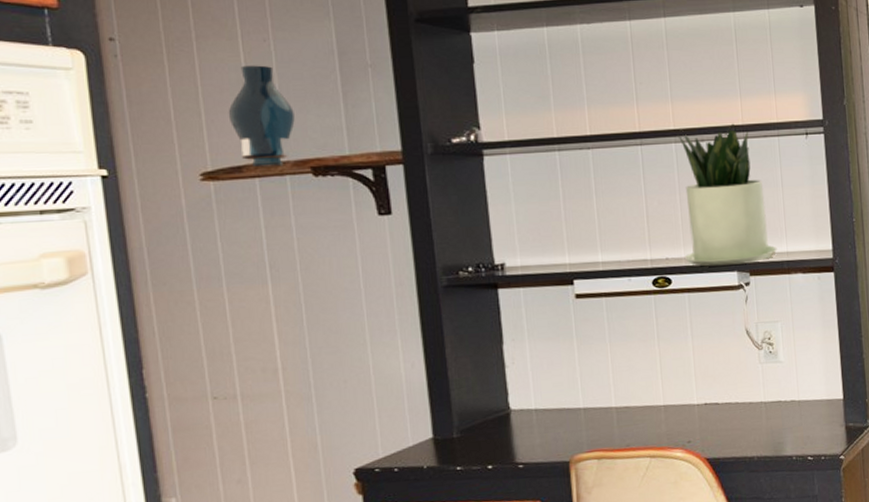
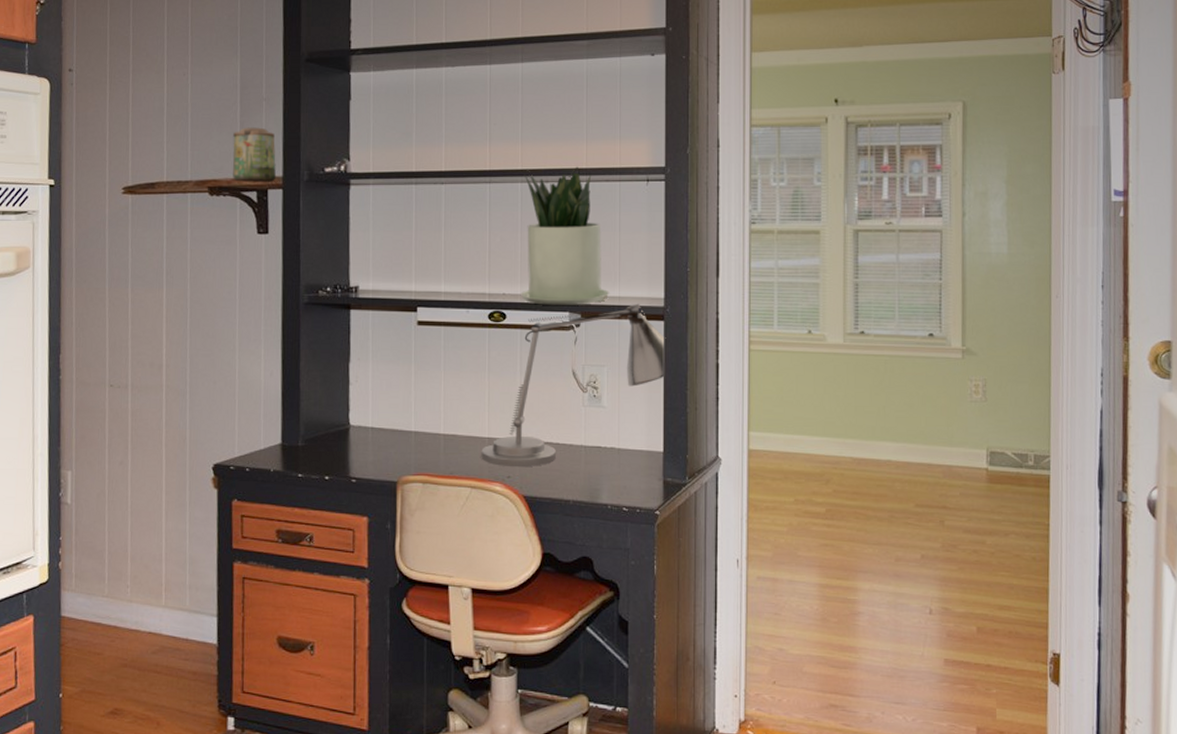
vase: present [228,65,295,168] -> none [149,96,200,185]
canister: none [335,97,395,160] -> present [233,127,277,183]
desk lamp: none [657,257,839,432] -> present [481,303,665,468]

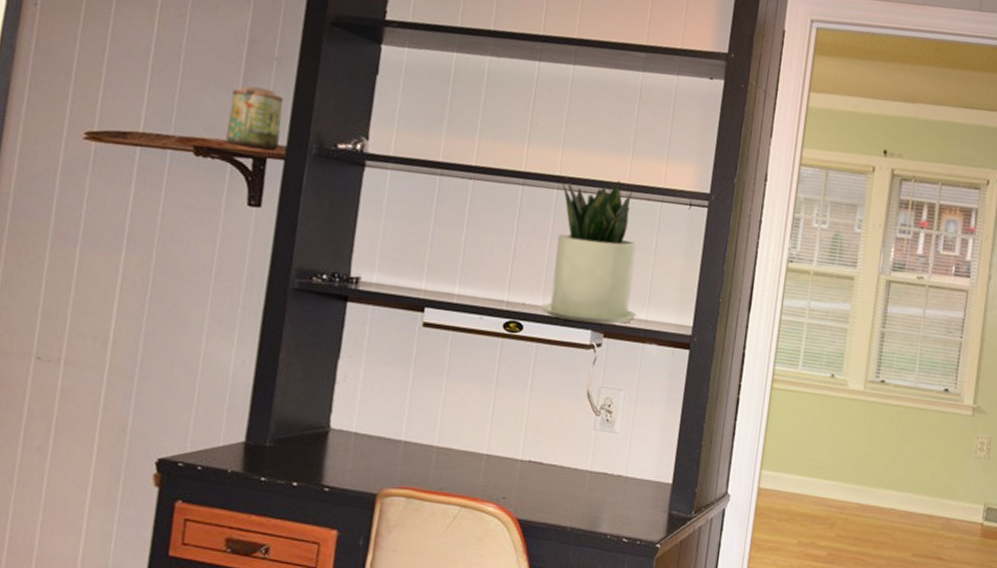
desk lamp: present [481,303,665,468] -> none [476,329,687,489]

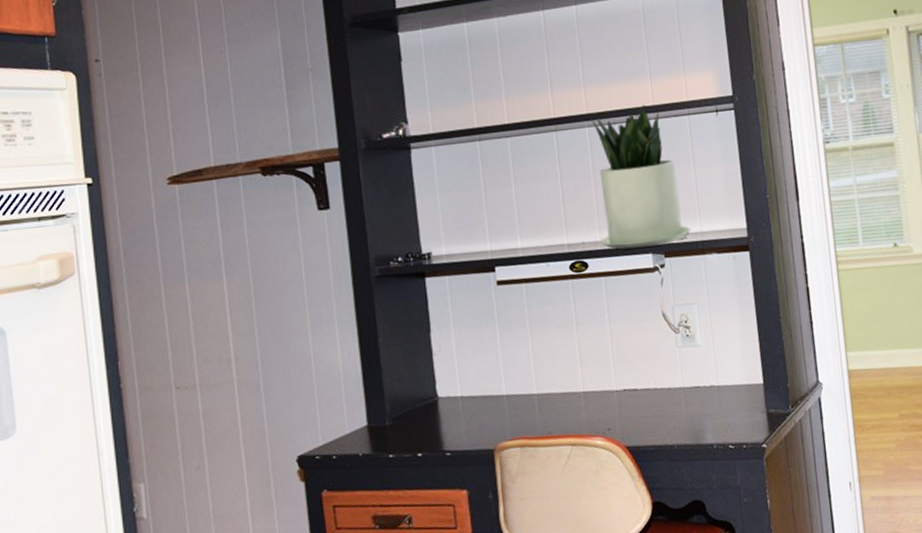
canister: present [226,86,283,152] -> none [281,99,332,159]

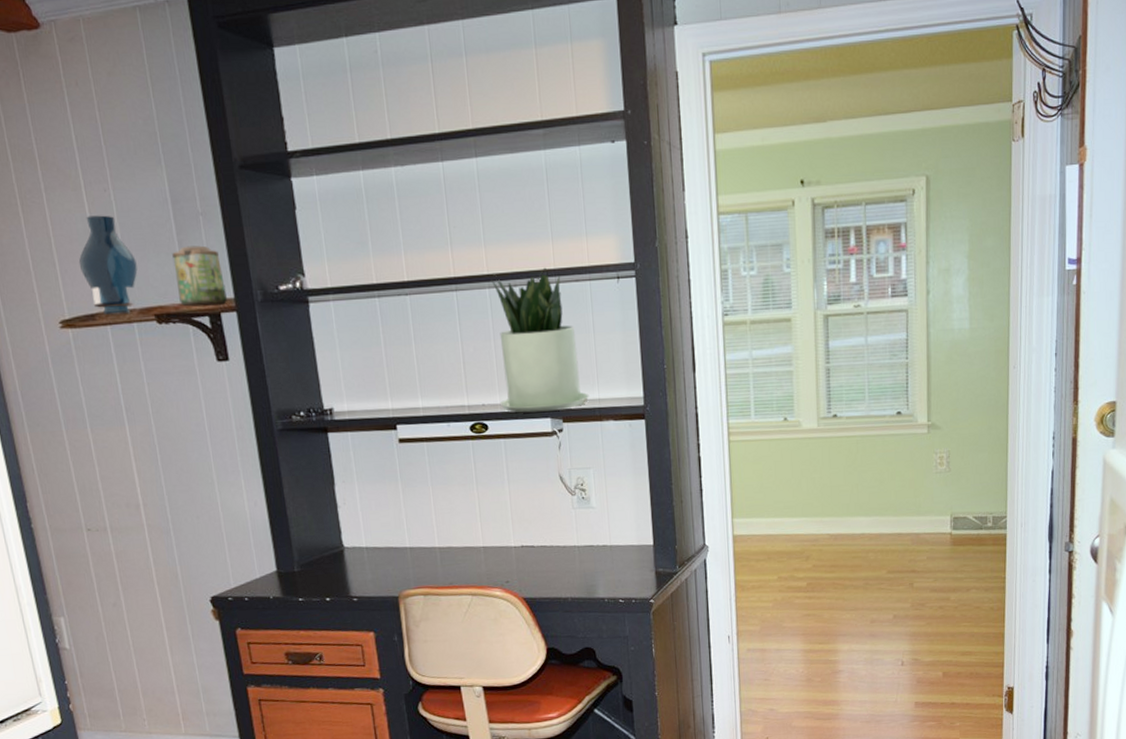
vase: none [191,75,247,170] -> present [78,215,138,316]
canister: none [281,99,332,159] -> present [172,245,228,307]

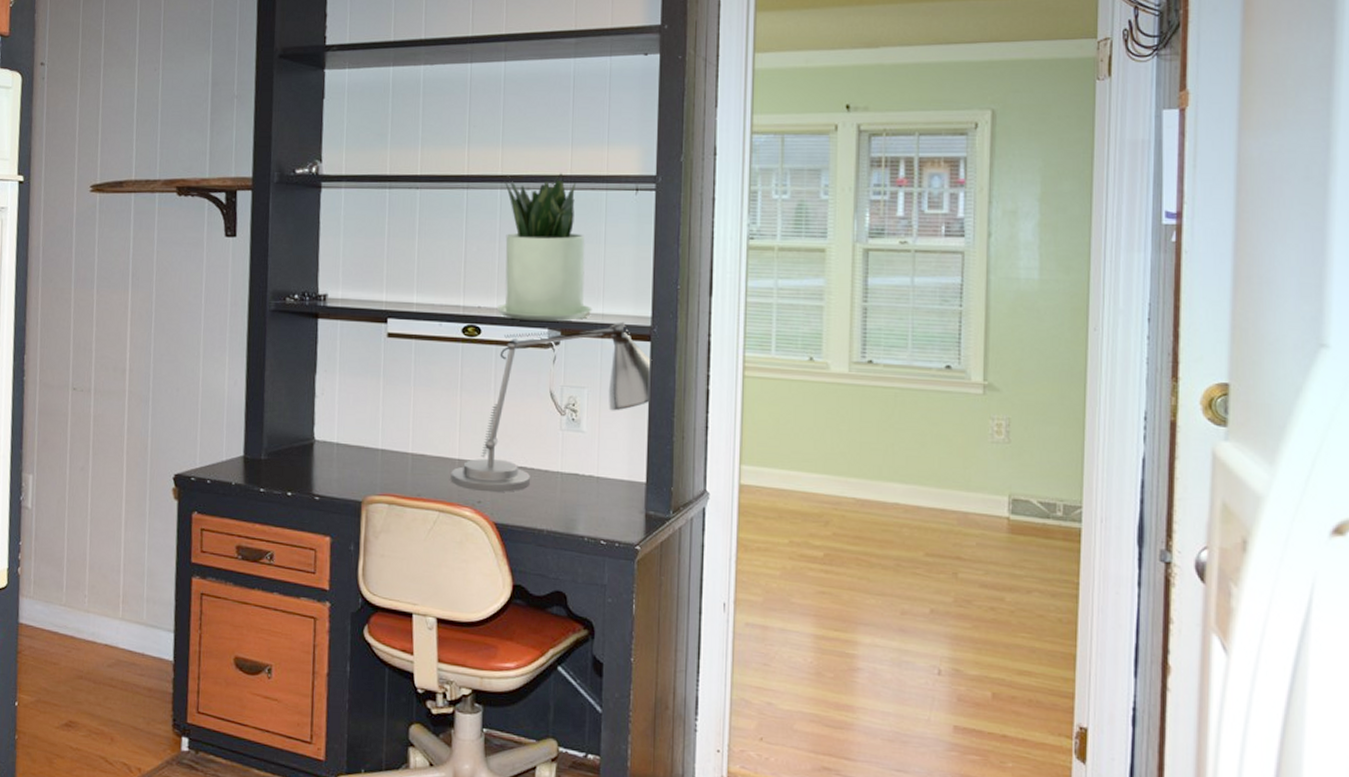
vase: present [78,215,138,316] -> none [118,91,170,184]
canister: present [172,245,228,307] -> none [201,125,246,184]
desk lamp: none [477,404,650,573] -> present [450,321,650,493]

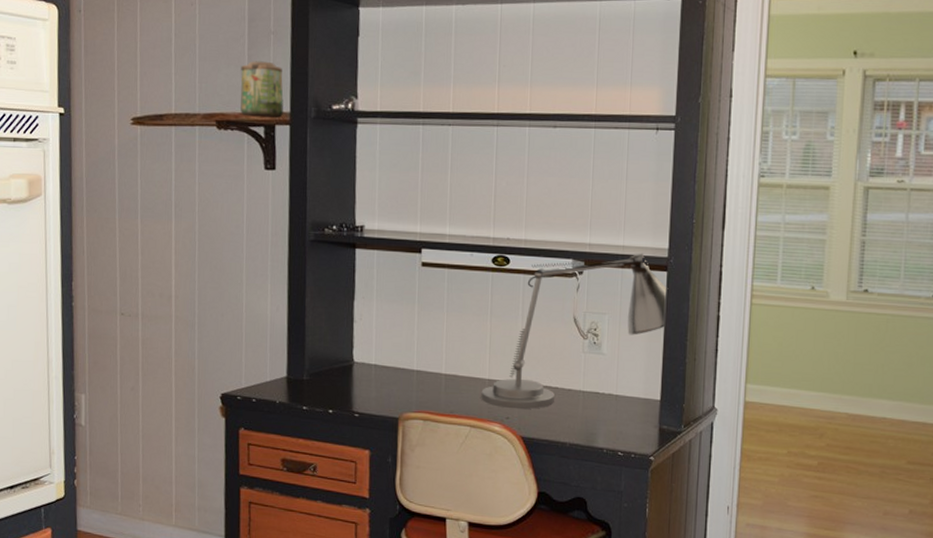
canister: none [201,125,246,184] -> present [240,61,284,119]
planter: present [496,173,593,322] -> none [524,112,614,253]

